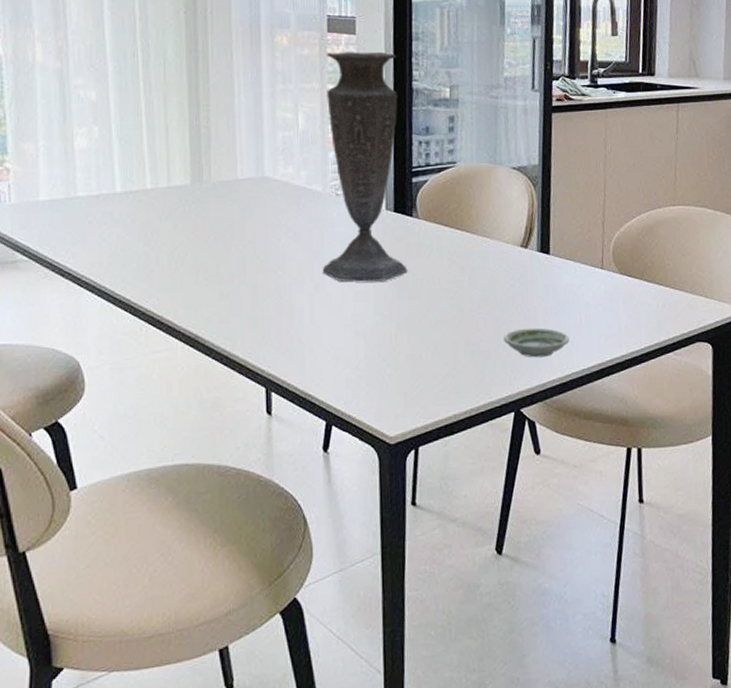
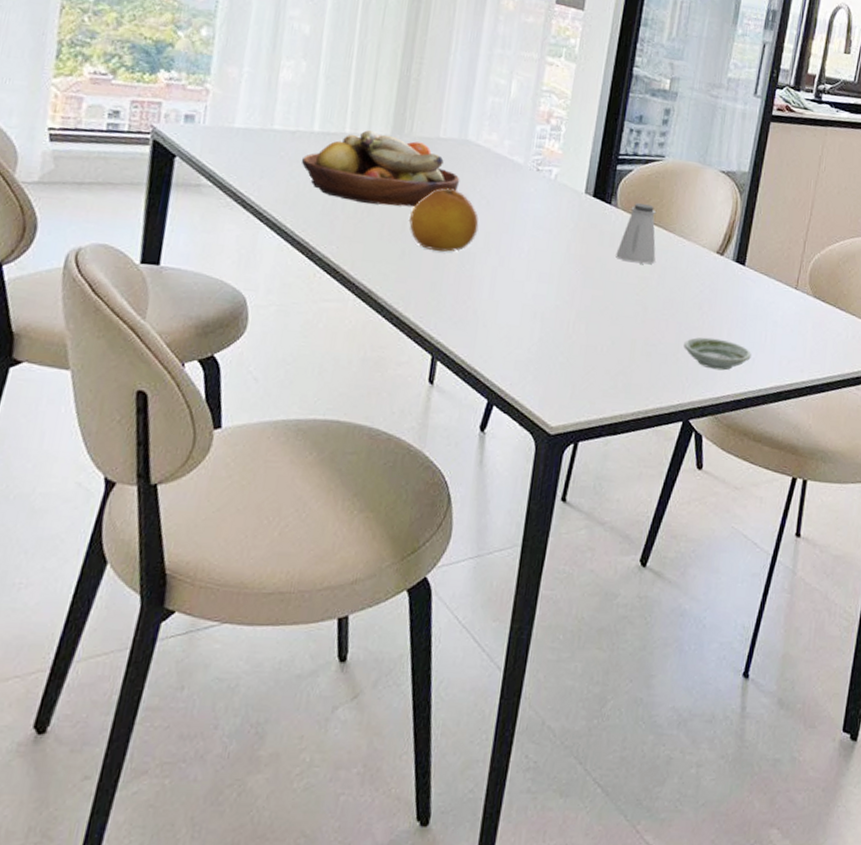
fruit bowl: none [109,183,265,253] -> present [301,130,460,207]
fruit: none [223,226,290,288] -> present [409,188,479,252]
vase: present [322,52,408,282] -> none [509,24,621,266]
saltshaker: none [425,210,463,269] -> present [616,203,657,265]

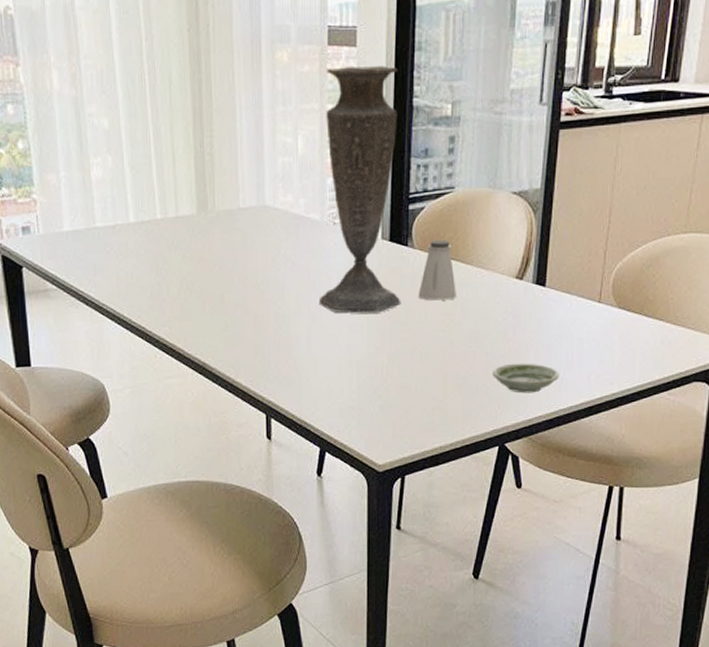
fruit bowl: present [301,130,460,207] -> none [124,213,265,283]
fruit: present [409,188,479,252] -> none [226,256,288,317]
vase: none [509,24,621,266] -> present [319,66,401,313]

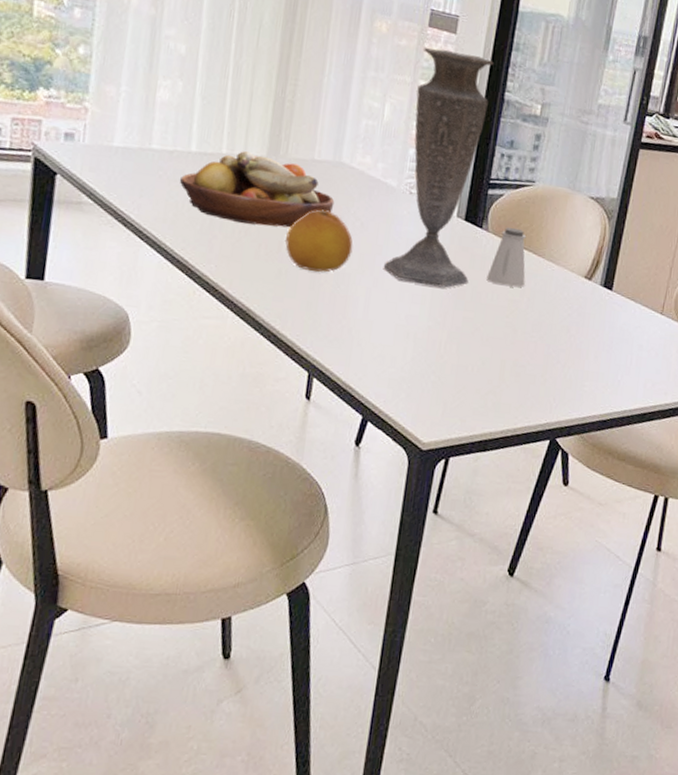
fruit bowl: none [124,213,265,283] -> present [179,151,335,228]
fruit: none [226,256,288,317] -> present [285,209,354,272]
saucer: present [493,363,559,394] -> none [552,359,617,392]

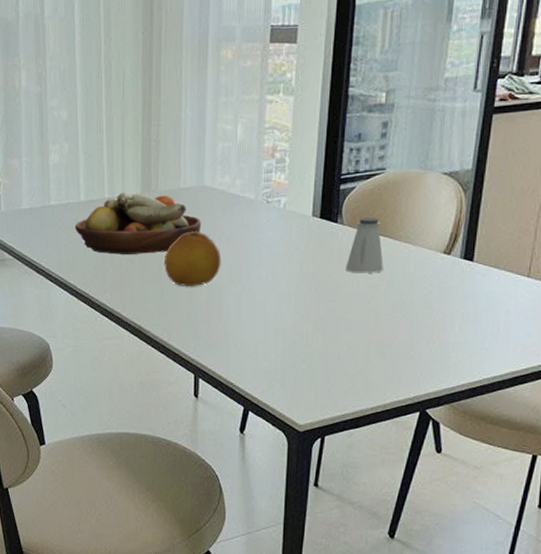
vase: present [383,47,493,288] -> none [249,60,335,284]

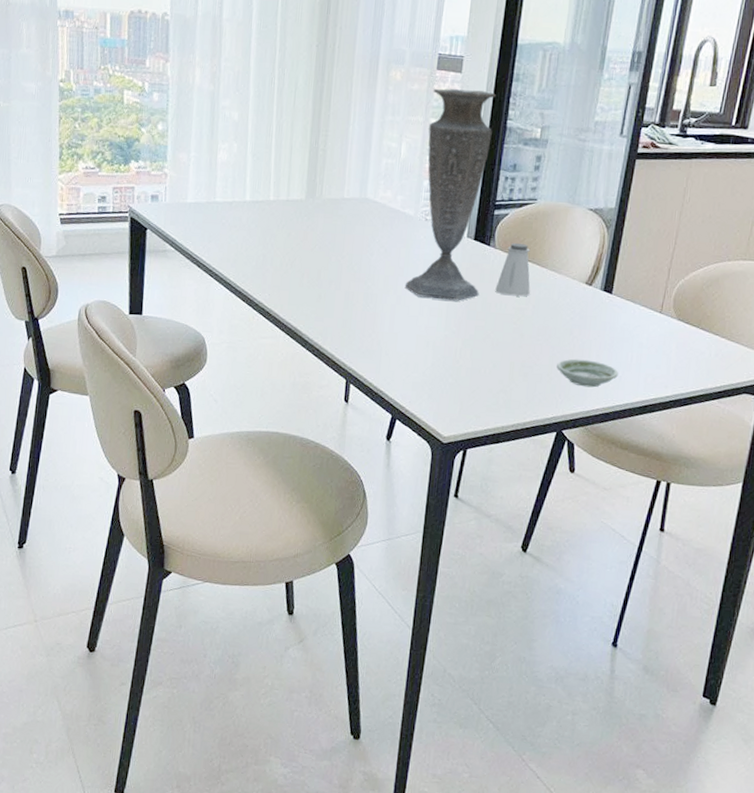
fruit bowl: present [74,193,202,254] -> none [238,197,362,259]
fruit: present [164,231,222,286] -> none [323,240,379,294]
vase: none [249,60,335,284] -> present [405,88,496,301]
saucer: none [416,333,484,362] -> present [556,358,618,388]

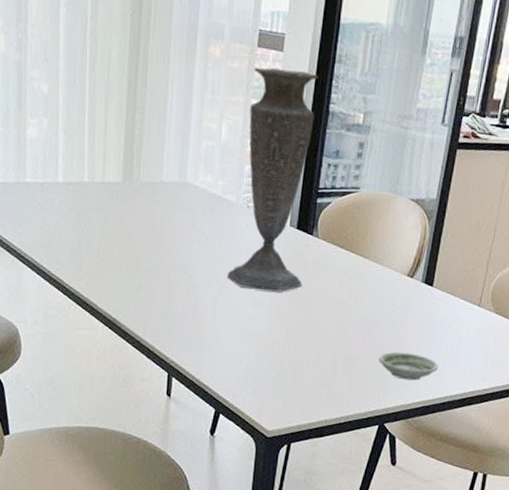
saltshaker: present [495,243,530,297] -> none [318,232,353,289]

